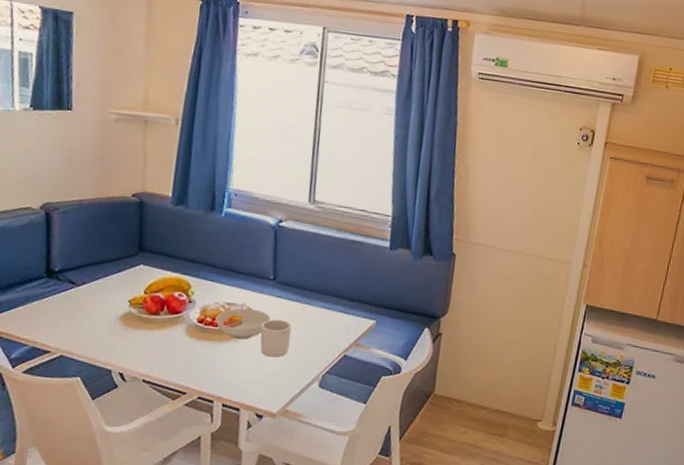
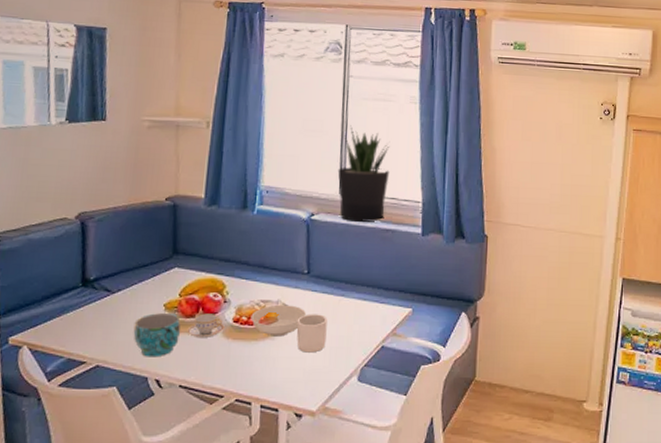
cup: none [97,307,146,352] -> present [133,312,181,357]
teacup: none [151,312,189,337] -> present [187,313,225,339]
planter: none [308,133,362,233] -> present [338,125,390,222]

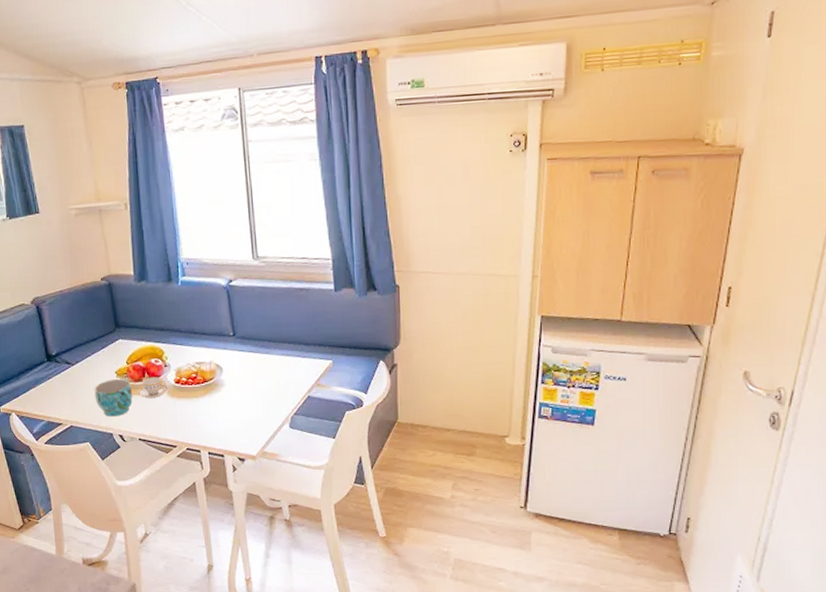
bowl: present [251,304,306,337] -> none [189,364,236,393]
mug: present [296,314,327,353] -> none [229,371,257,406]
planter: present [338,125,390,222] -> none [248,190,298,284]

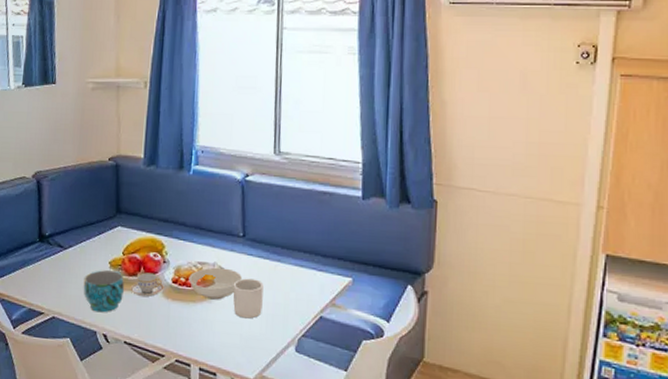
bowl: none [189,364,236,393] -> present [188,267,242,300]
mug: none [229,371,257,406] -> present [232,278,264,319]

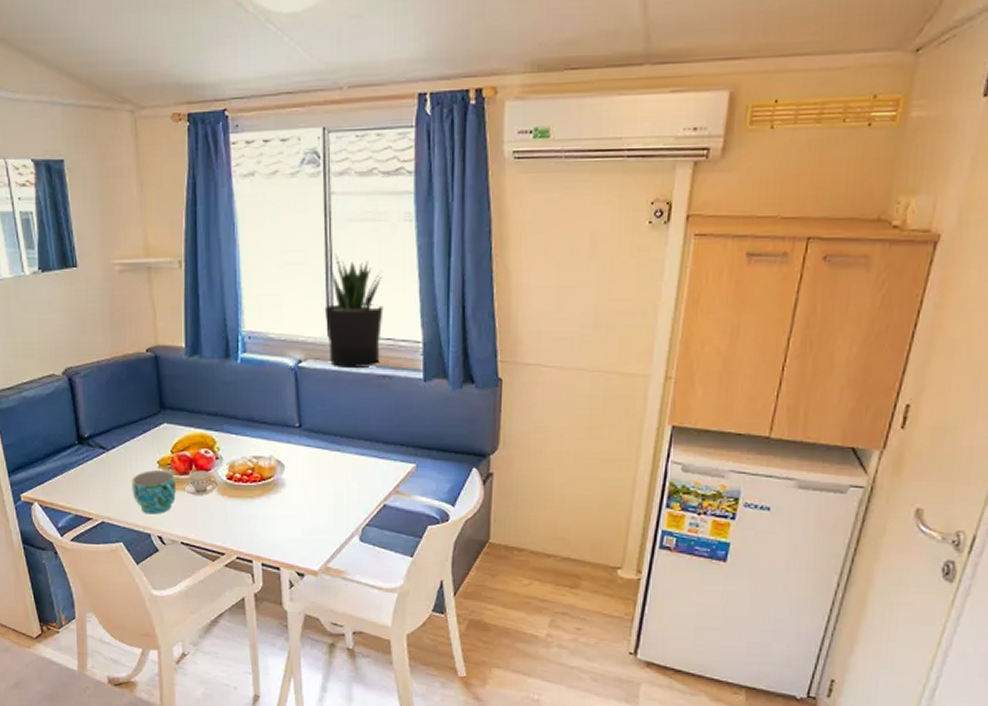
bowl: present [188,267,242,300] -> none [244,460,300,494]
mug: present [232,278,264,319] -> none [292,470,324,511]
planter: none [272,81,327,184] -> present [324,254,384,368]

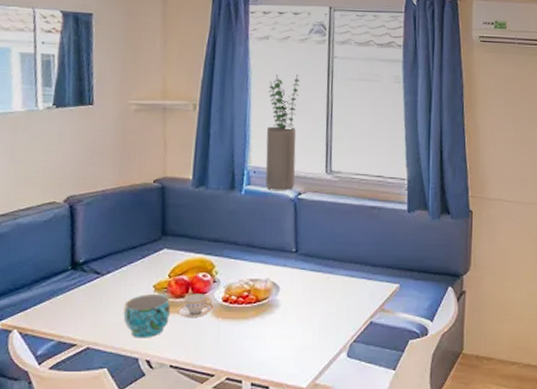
vase: none [258,218,294,358] -> present [265,74,300,190]
planter: present [324,254,384,368] -> none [324,105,375,200]

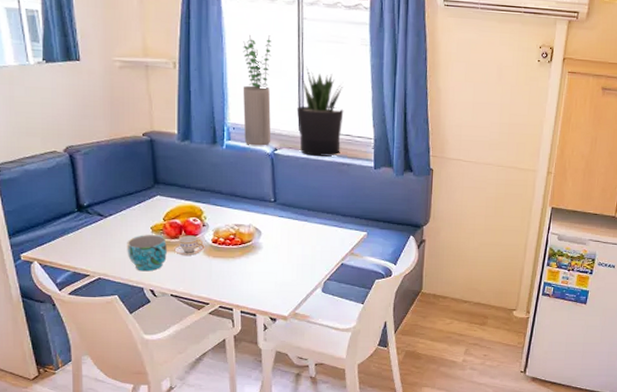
planter: none [324,105,375,200] -> present [296,66,344,157]

